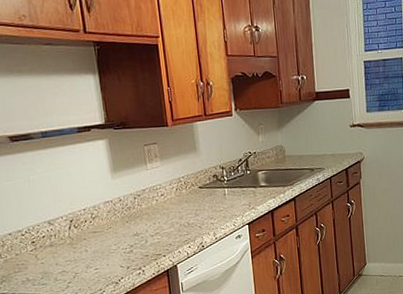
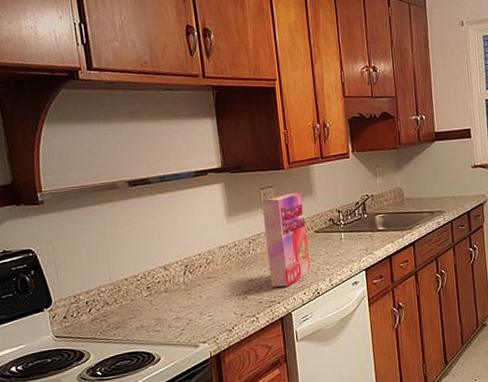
cereal box: none [145,149,195,241] -> present [261,192,310,288]

